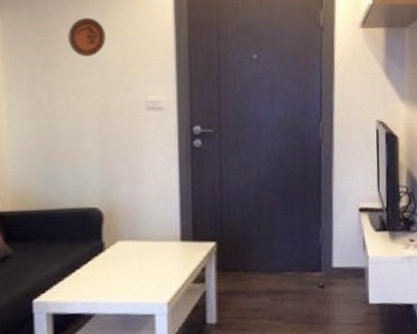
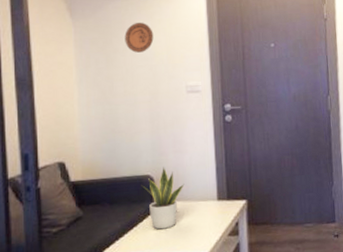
potted plant: none [86,198,141,274] -> present [141,166,185,230]

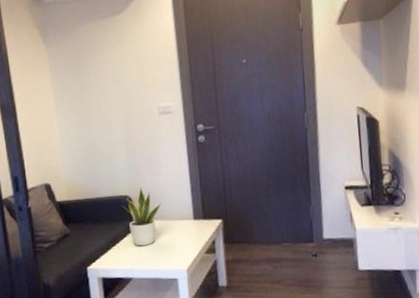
decorative plate: present [124,23,154,53] -> none [95,45,124,76]

